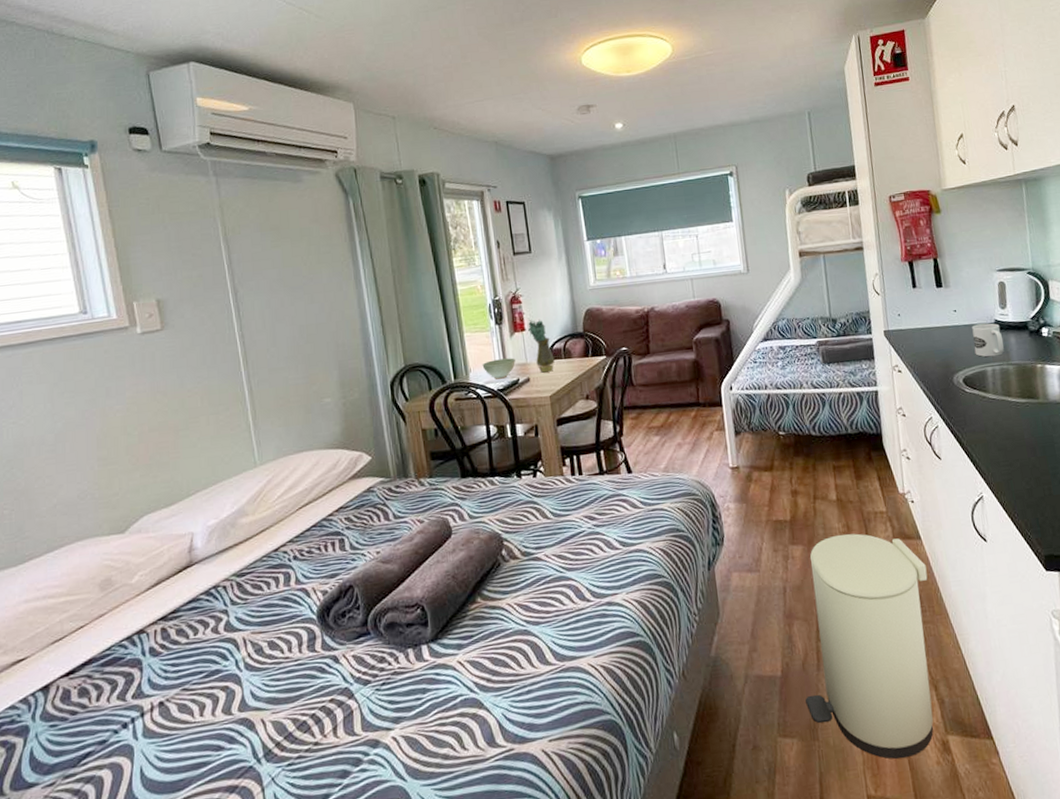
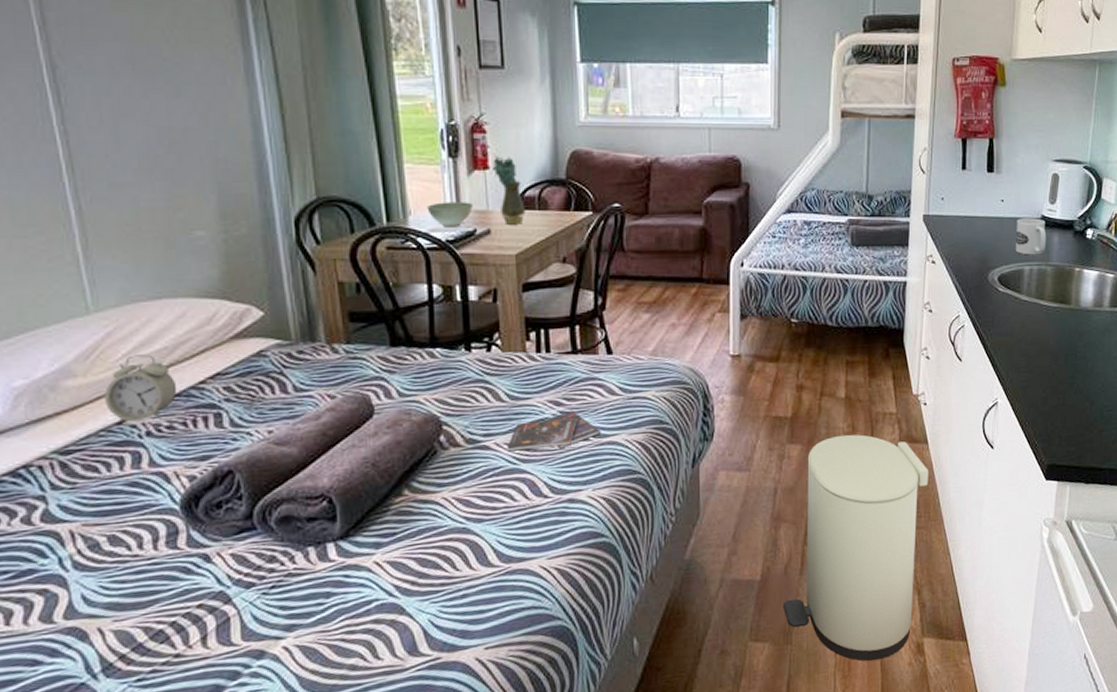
alarm clock: none [266,495,314,550] -> present [105,354,178,423]
booklet: none [554,523,628,562] -> present [507,410,601,452]

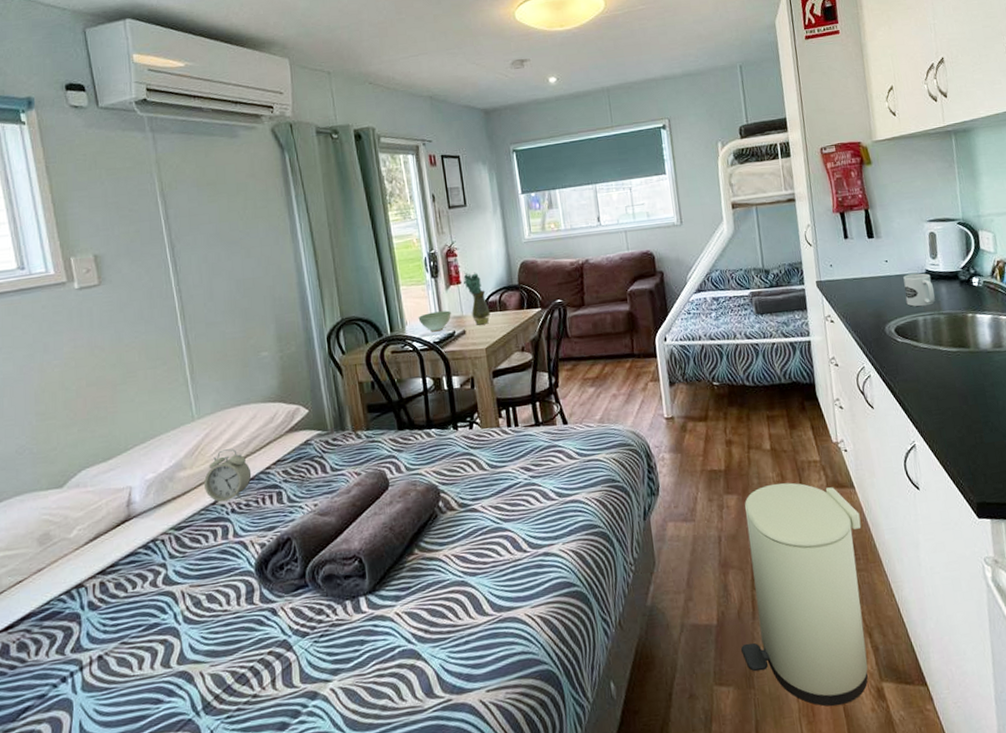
booklet: present [507,410,601,452] -> none [490,474,565,513]

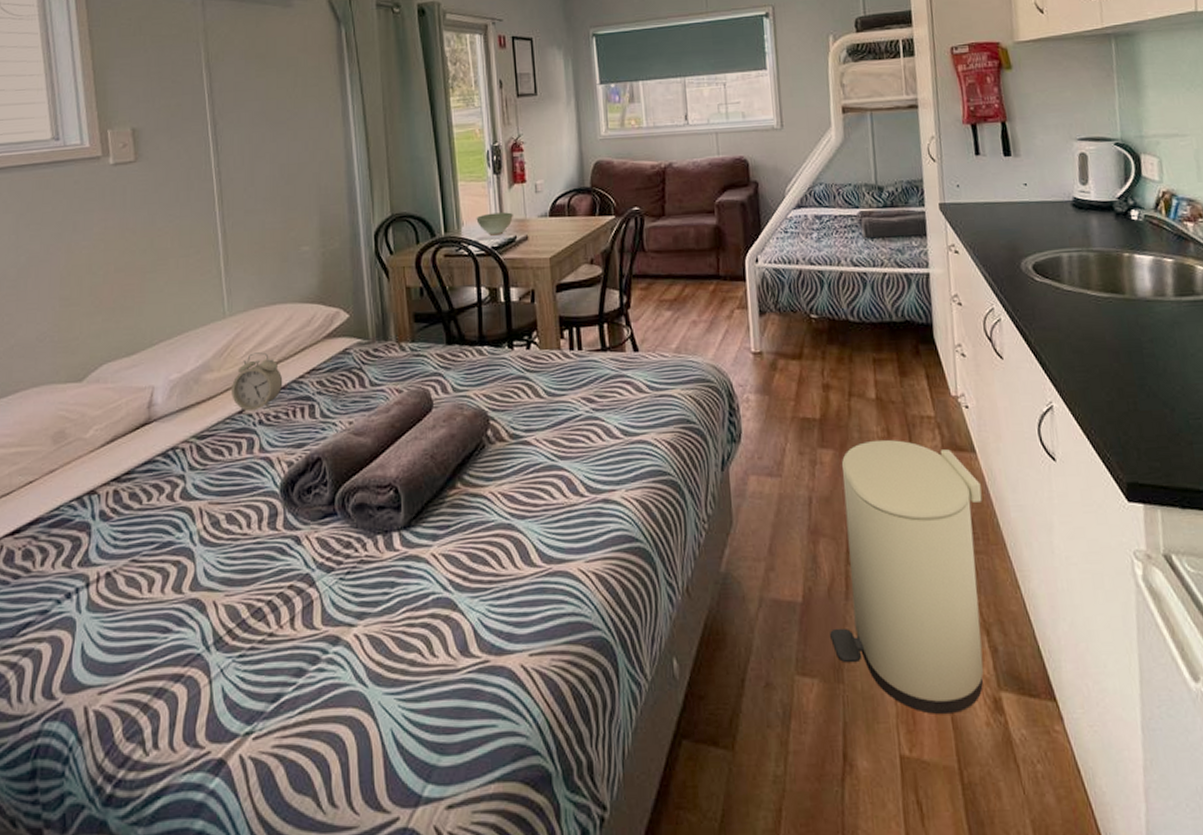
vase: present [463,272,491,325] -> none [528,169,557,231]
mug: present [903,273,936,307] -> none [1045,201,1084,241]

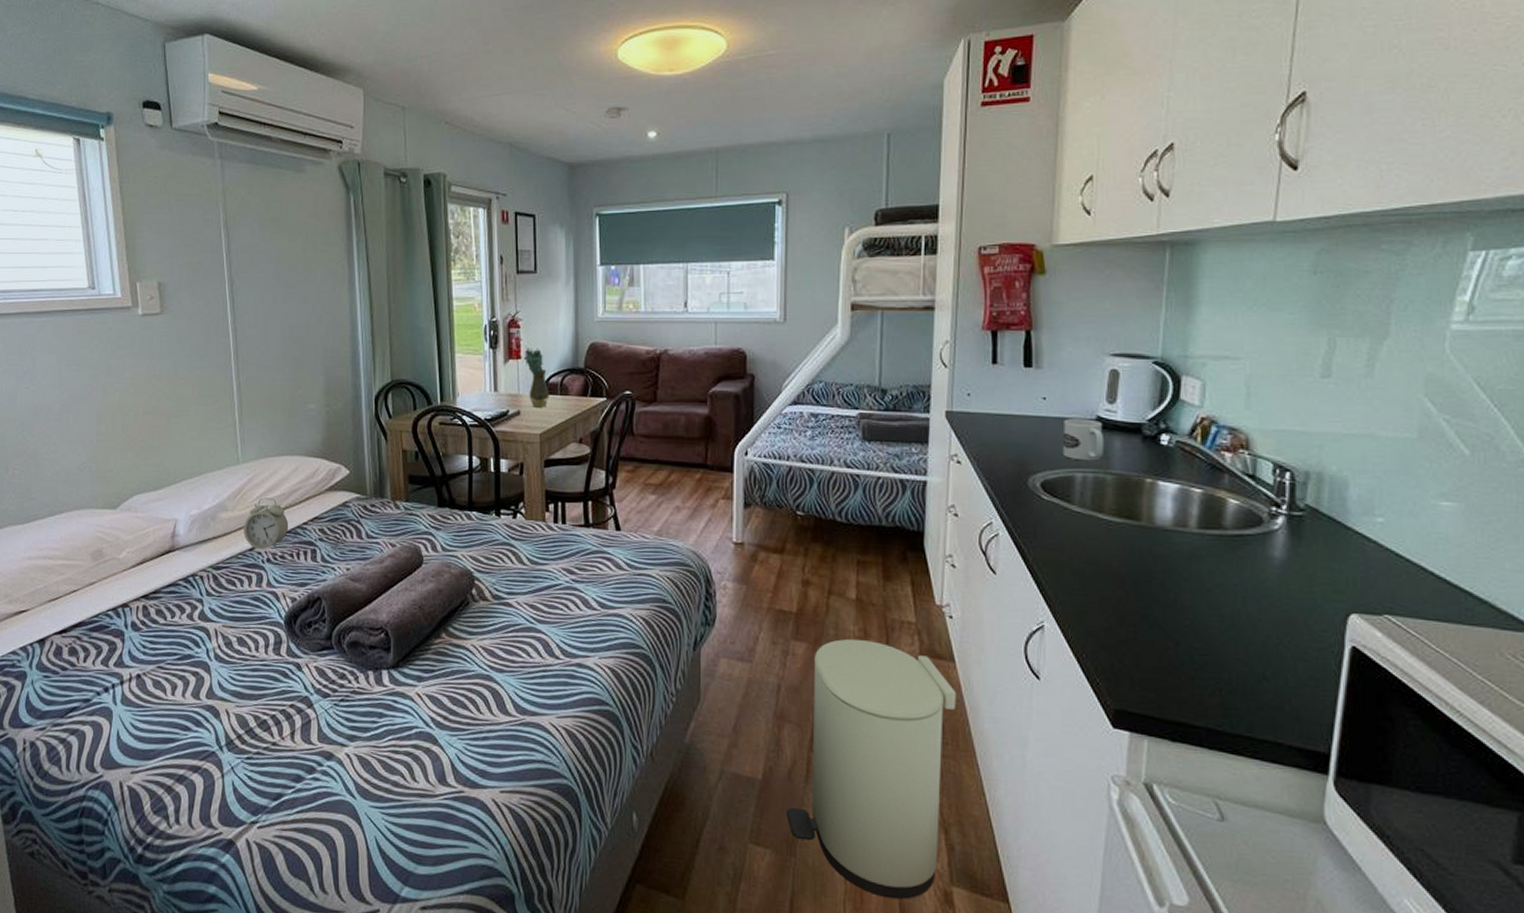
bowl: present [476,212,513,237] -> none [471,386,507,409]
vase: none [528,169,557,231] -> present [523,346,549,407]
mug: none [1045,201,1084,241] -> present [1062,419,1105,461]

